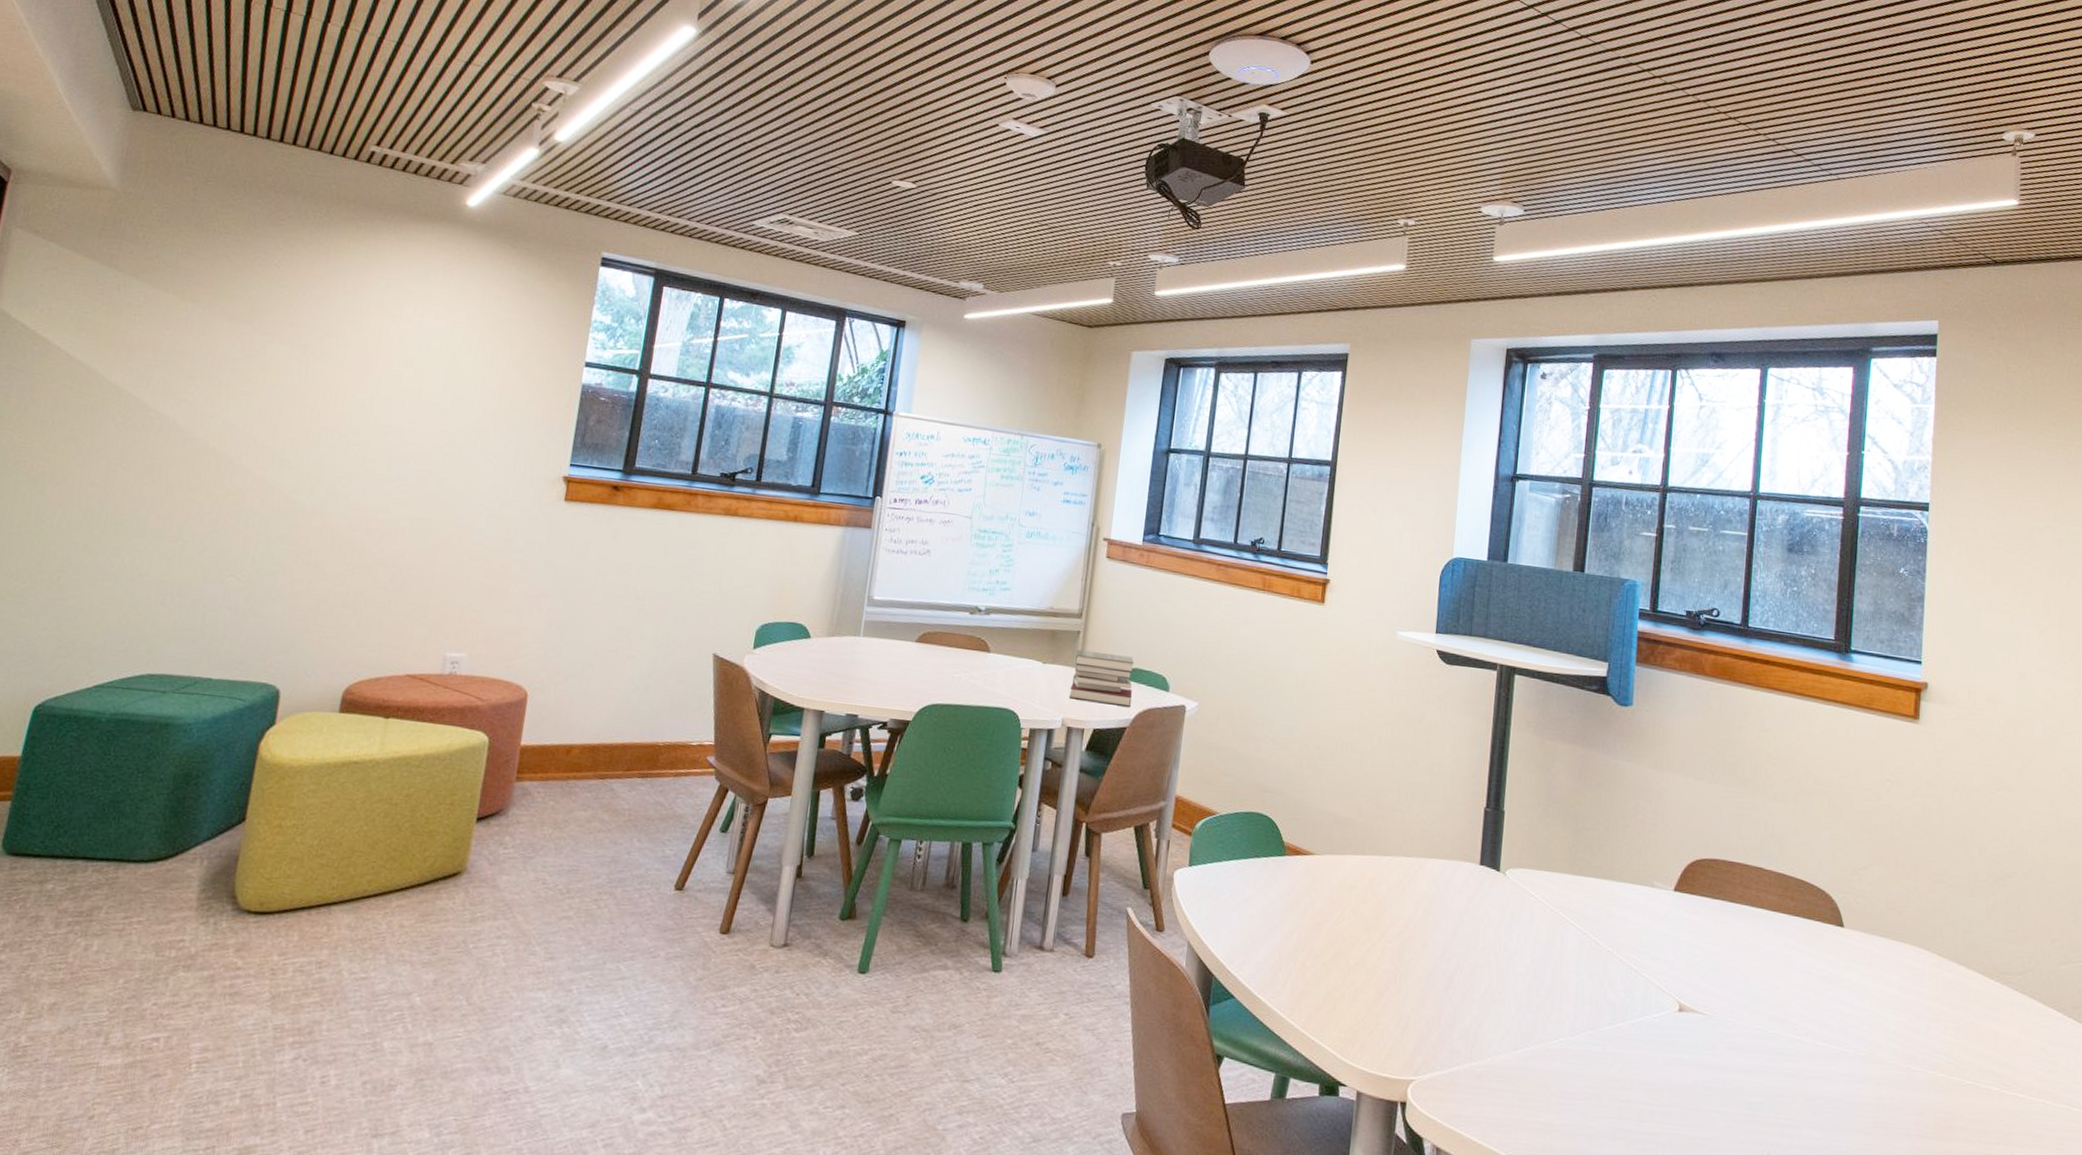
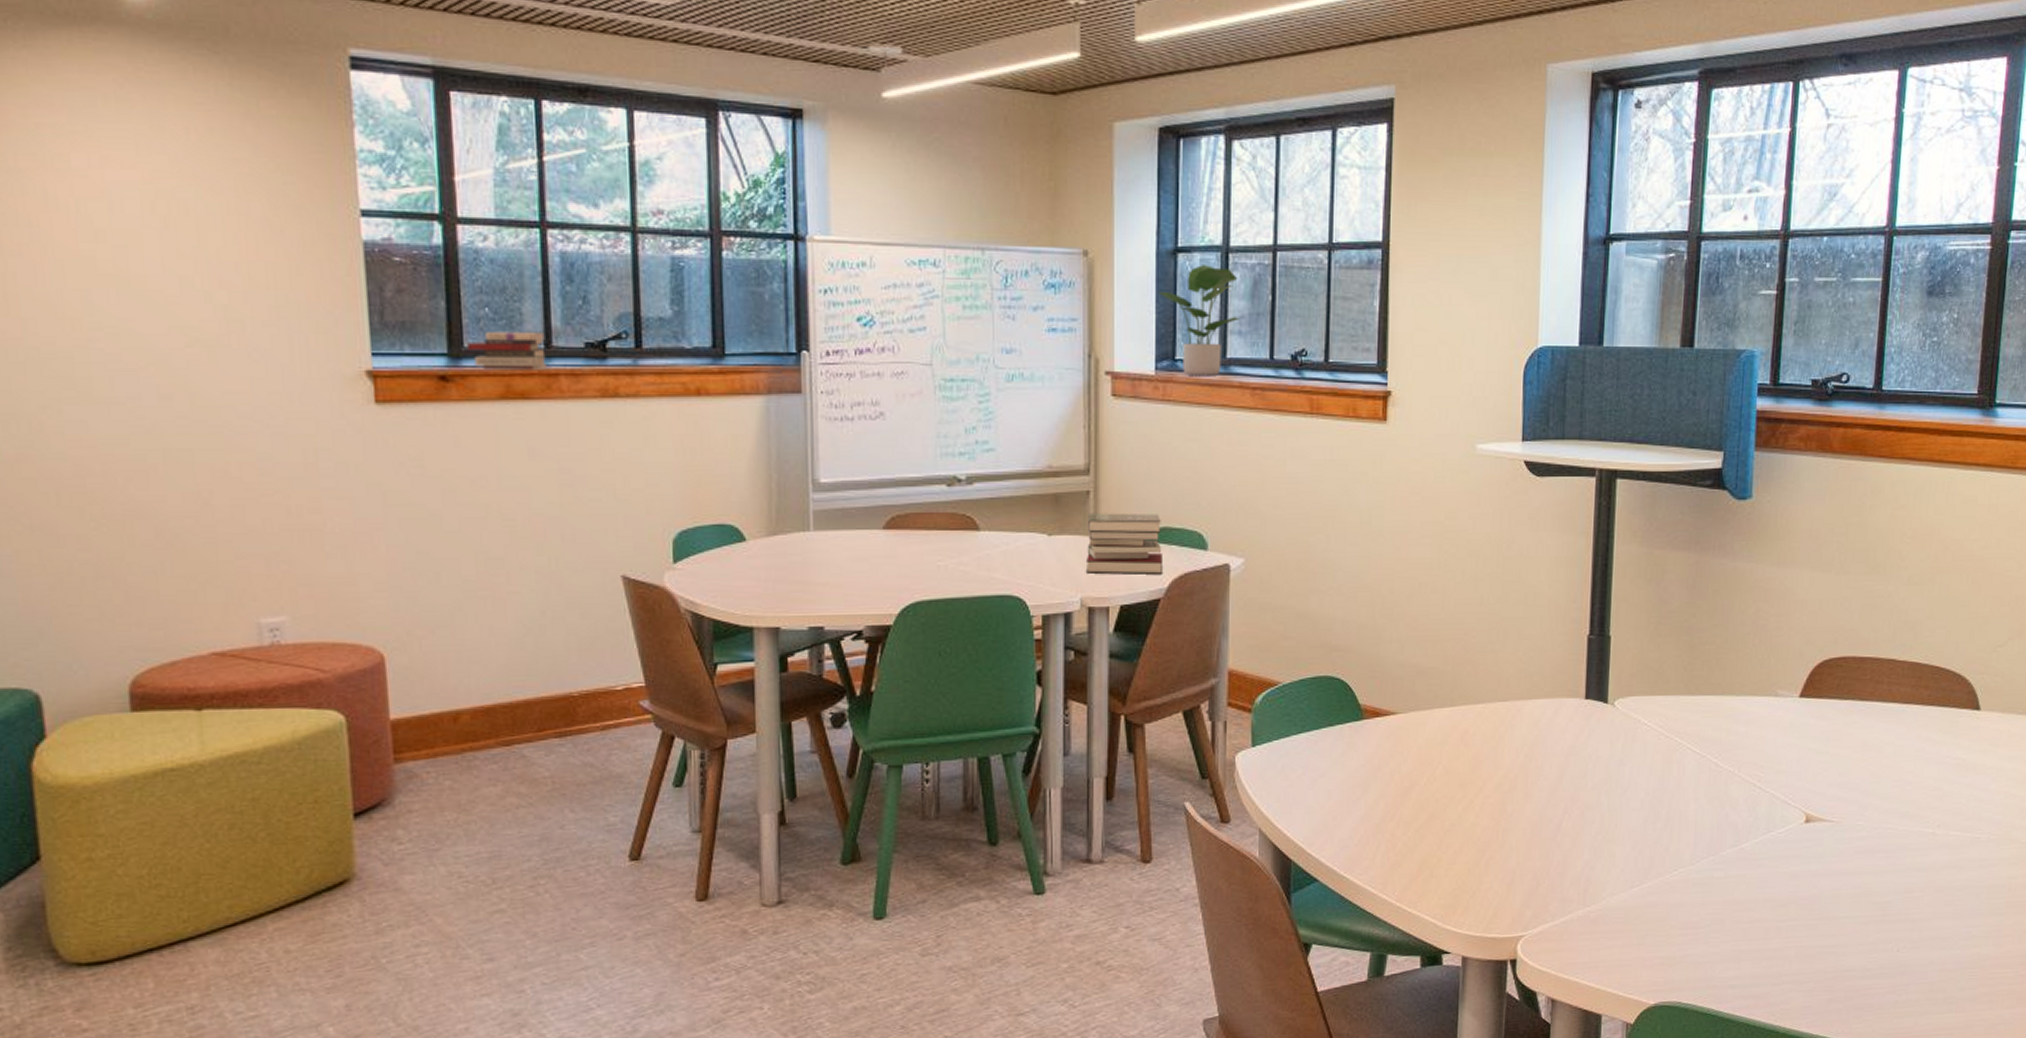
books: none [636,457,694,490] -> present [465,331,547,370]
potted plant: none [1151,463,1214,551] -> present [1157,263,1239,375]

